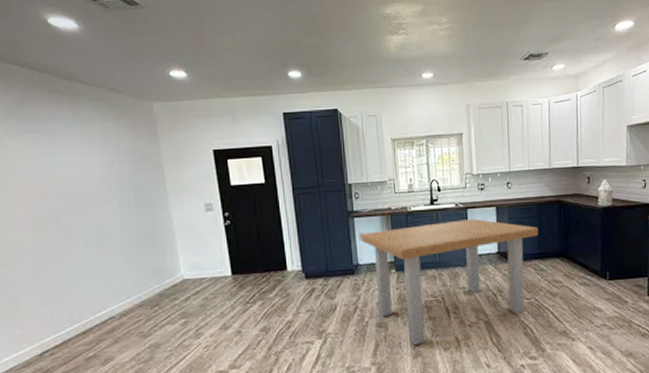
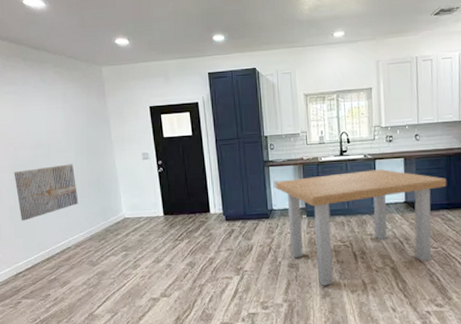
wall art: none [37,217,124,288] -> present [14,164,79,221]

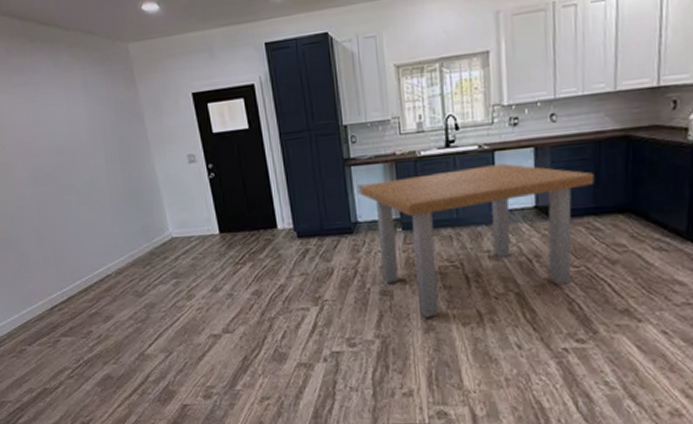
wall art: present [14,164,79,221] -> none [35,172,115,245]

